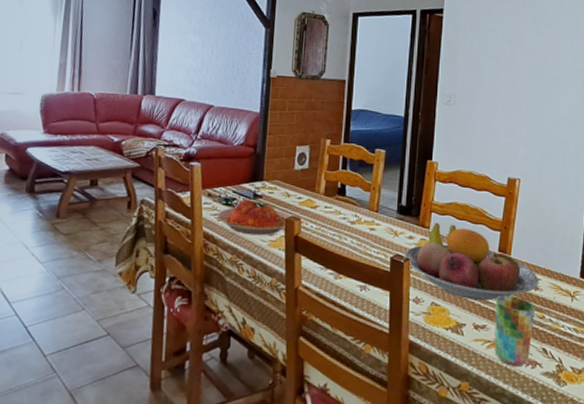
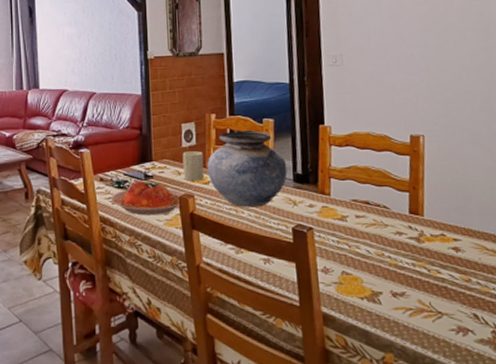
candle: none [292,174,315,205] -> present [182,151,204,181]
vase: none [316,158,393,235] -> present [207,131,288,208]
fruit bowl: present [404,223,539,301] -> none [306,188,460,267]
cup: present [494,295,535,366] -> none [412,259,460,334]

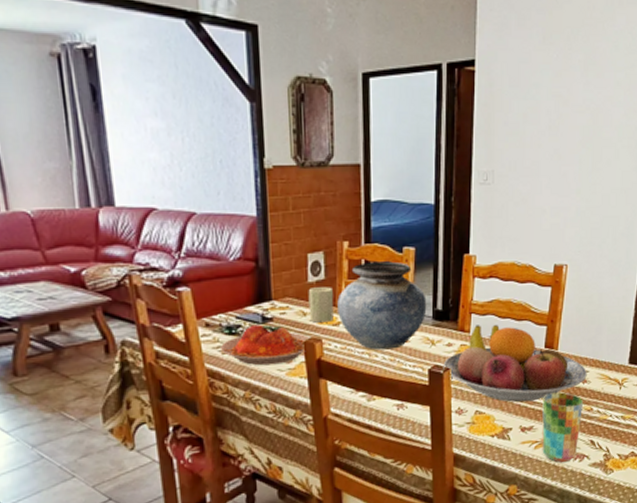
fruit bowl: none [306,188,460,267] -> present [443,324,587,403]
cup: none [412,259,460,334] -> present [542,392,583,463]

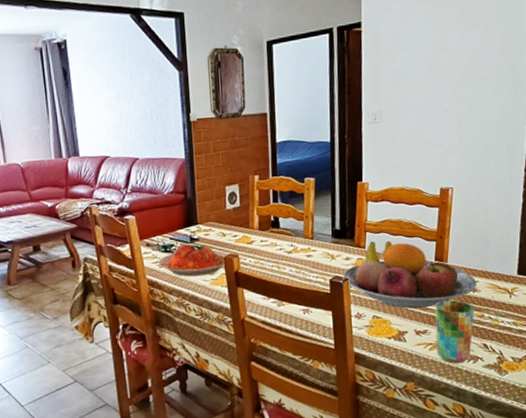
candle: present [308,287,334,323] -> none [226,212,248,242]
vase: present [337,261,427,350] -> none [250,190,327,264]

